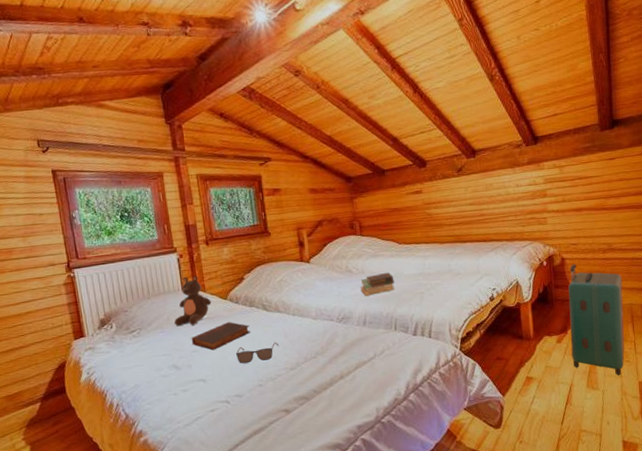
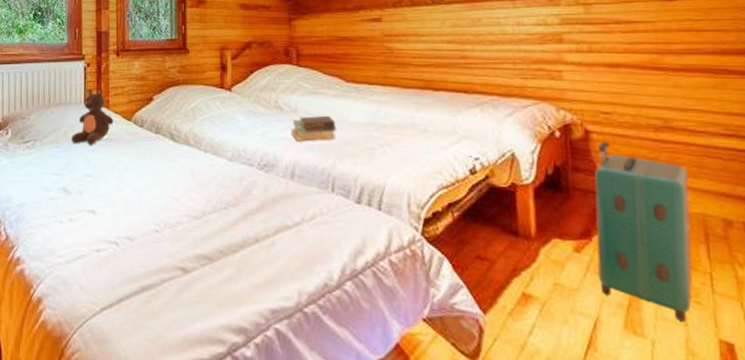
book: present [191,322,250,350] -> none [86,147,152,178]
eyeglasses: present [236,342,279,364] -> none [133,180,183,203]

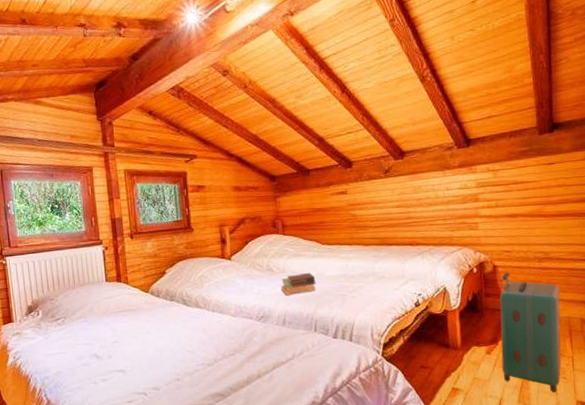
teddy bear: present [72,89,114,145] -> none [97,268,134,316]

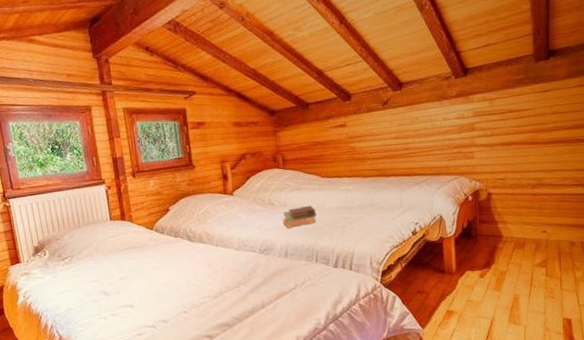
suitcase: present [500,272,562,393] -> none [493,199,551,312]

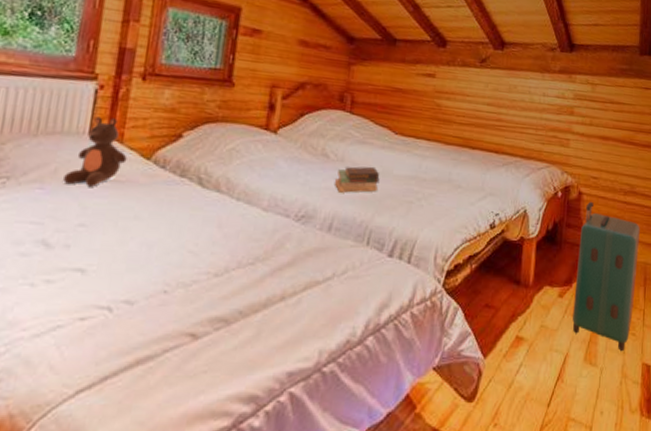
teddy bear: none [103,206,138,254] -> present [63,116,128,187]
suitcase: none [493,199,551,312] -> present [572,201,640,352]

